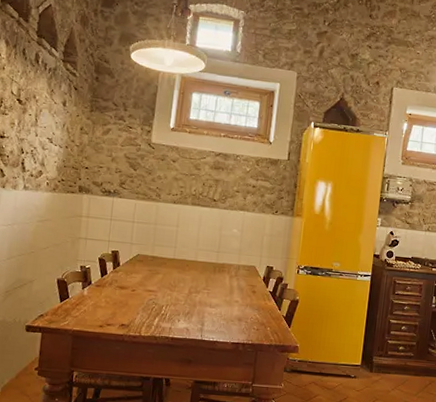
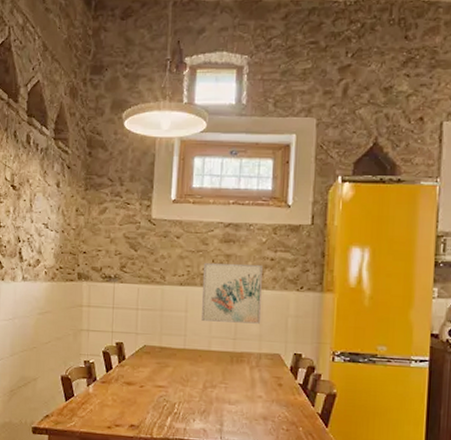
wall art: none [190,185,245,240] -> present [200,262,263,324]

